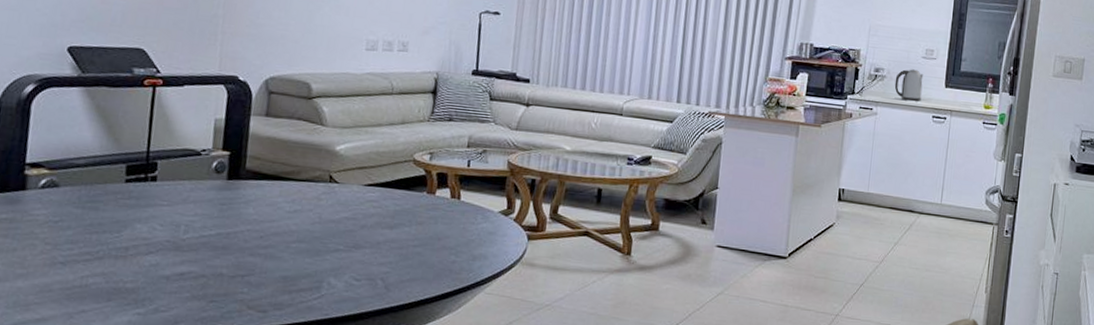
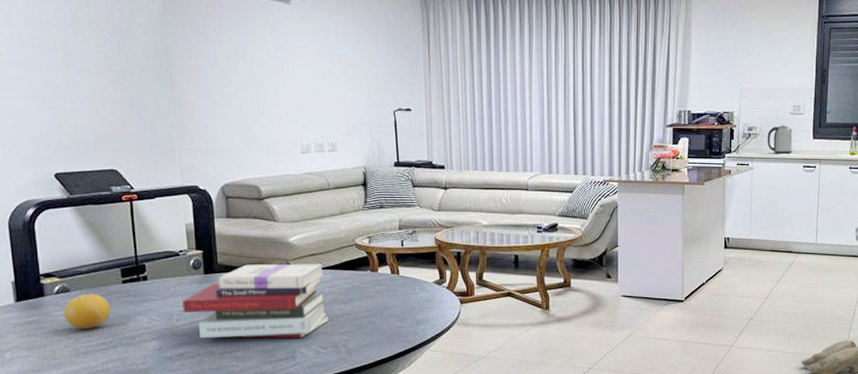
fruit: none [45,191,106,234] -> present [63,294,111,329]
books: none [193,172,371,266] -> present [183,264,329,339]

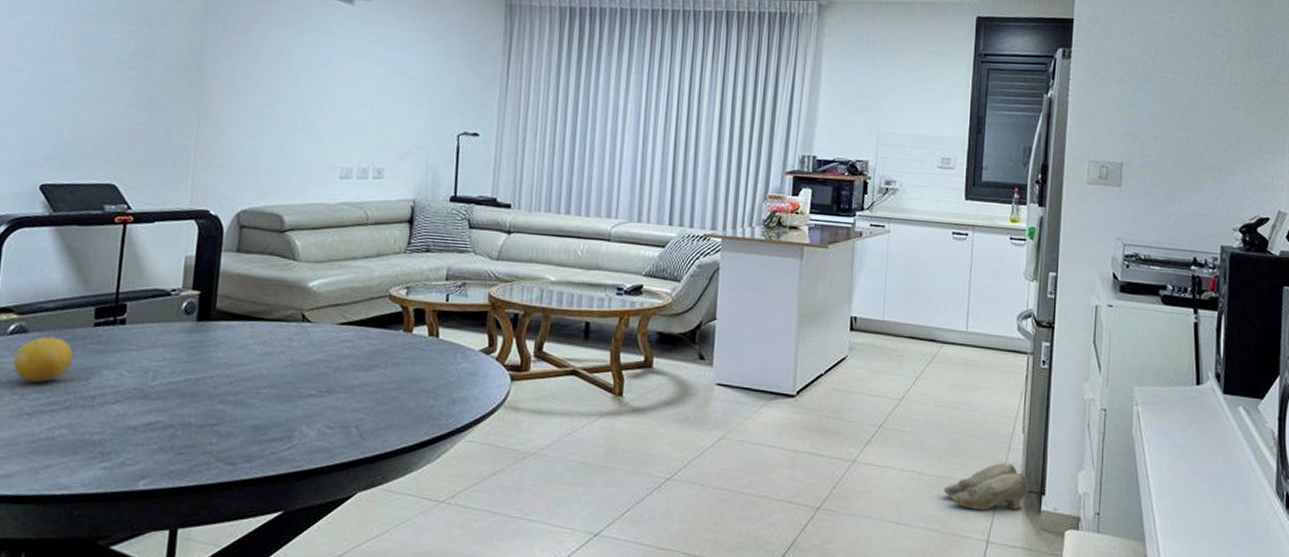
books: present [183,264,329,339] -> none [162,312,345,413]
kettle: present [767,125,793,155] -> none [908,180,940,217]

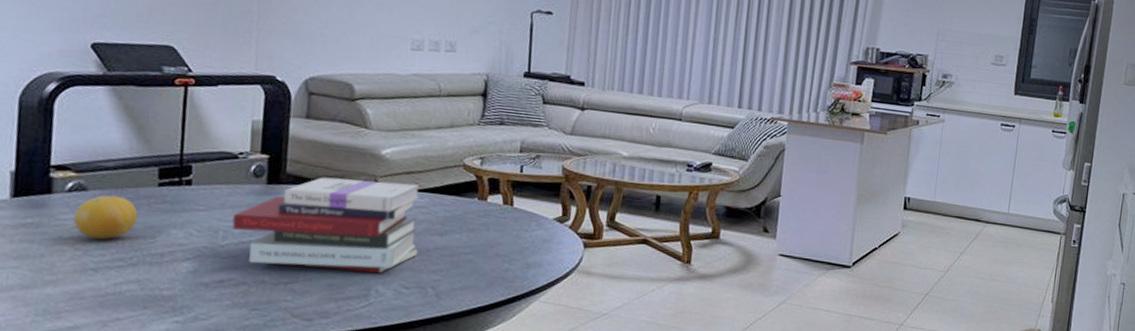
books: none [162,312,345,413] -> present [232,177,419,274]

